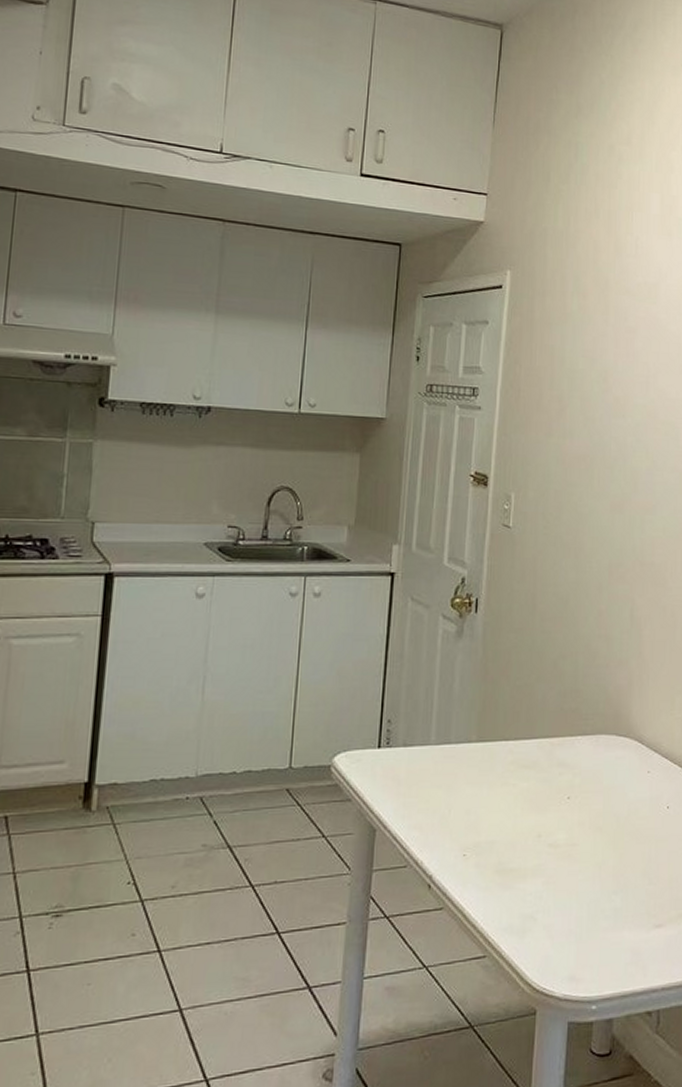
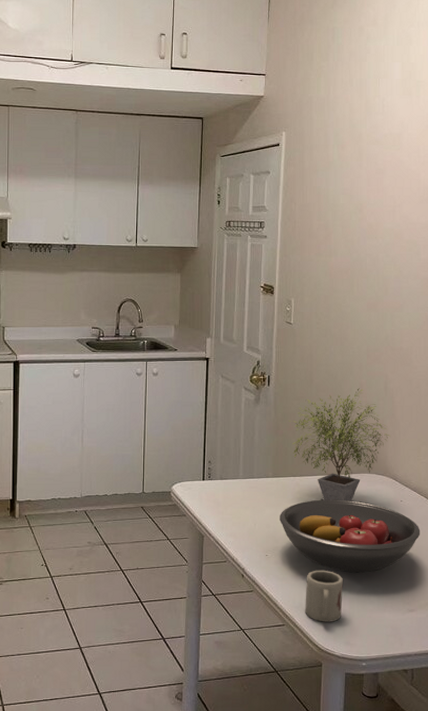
fruit bowl: none [484,771,673,876] -> present [280,499,420,573]
potted plant: none [501,617,637,774] -> present [288,388,391,501]
cup: none [515,873,570,949] -> present [305,570,344,622]

